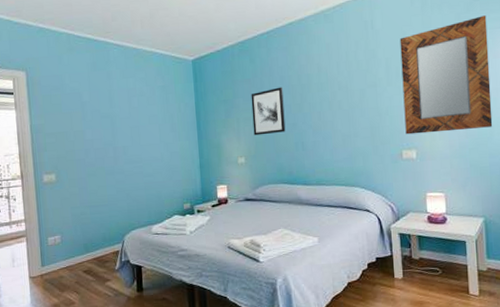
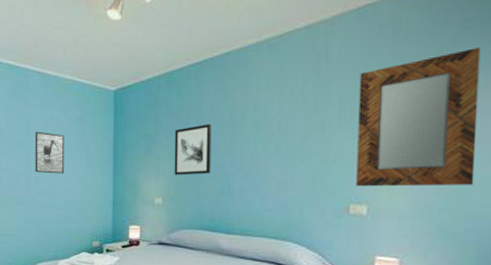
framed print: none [119,102,151,142] -> present [35,131,65,174]

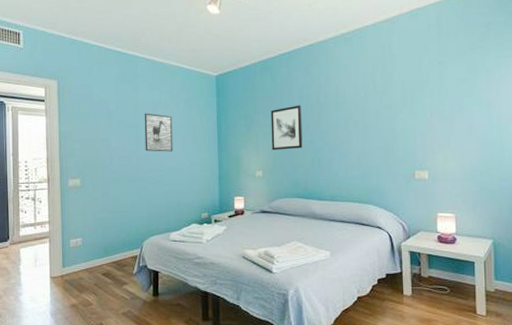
home mirror: present [356,48,481,187] -> none [416,44,504,156]

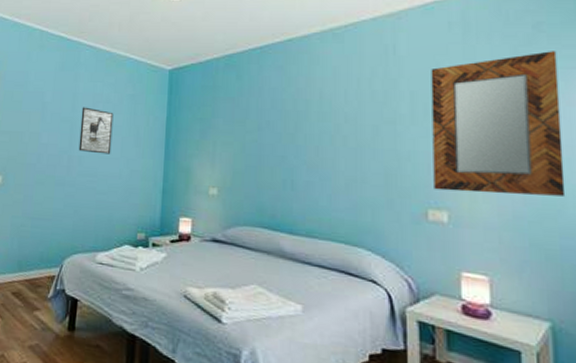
wall art: present [270,105,303,151] -> none [231,110,273,165]
home mirror: none [416,44,504,156] -> present [431,51,566,196]

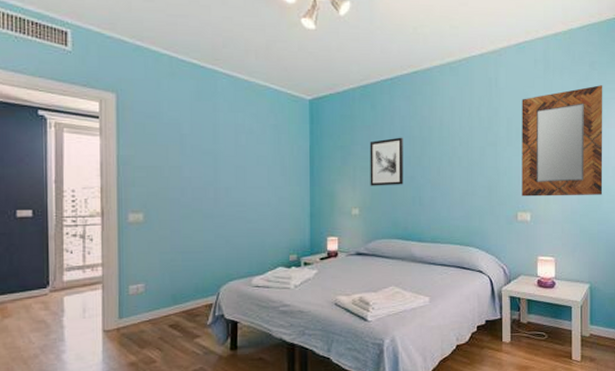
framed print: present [78,107,114,154] -> none [224,138,258,184]
wall art: none [231,110,273,165] -> present [370,137,404,186]

